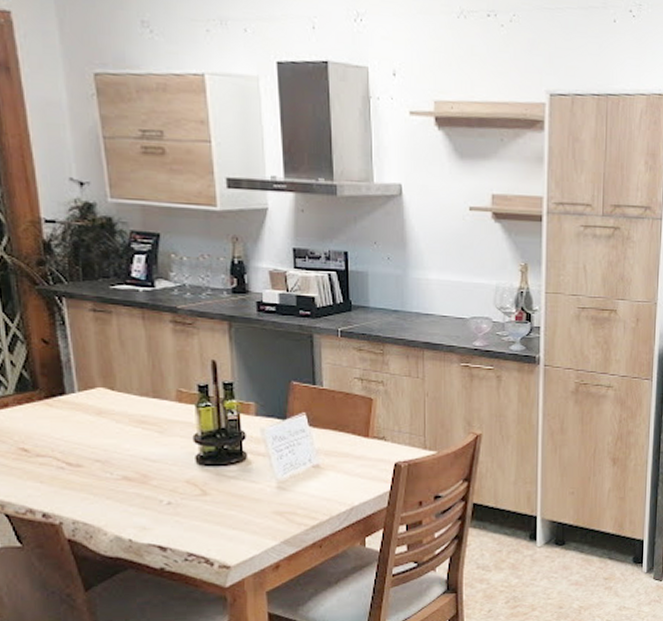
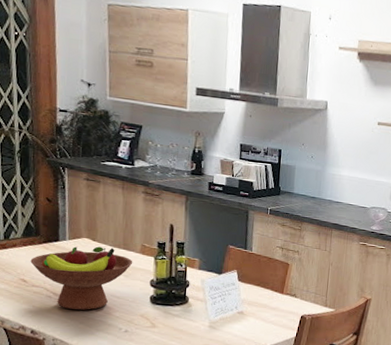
fruit bowl: none [30,397,168,481] -> present [30,246,133,310]

